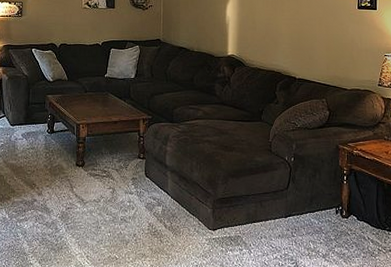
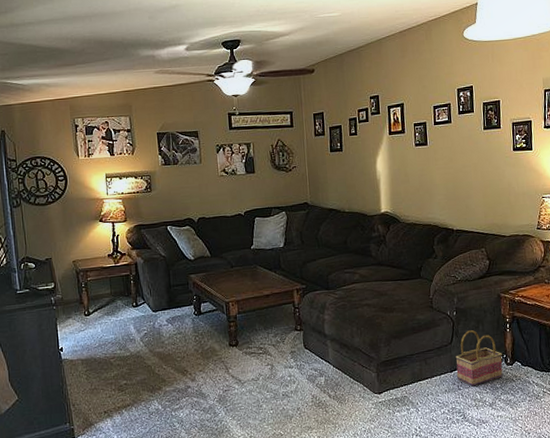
basket: none [291,178,338,235] -> present [455,330,503,387]

